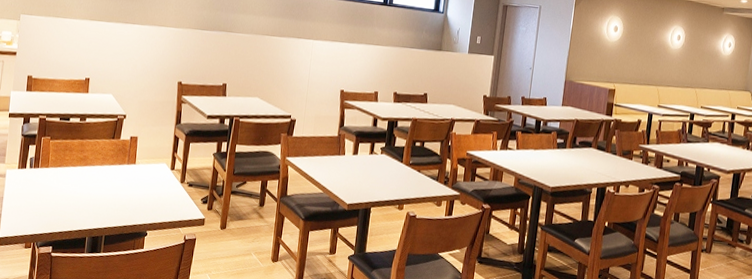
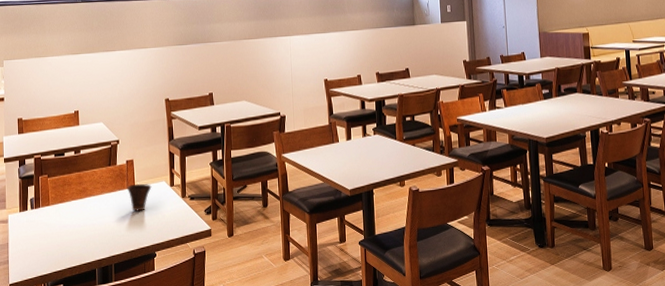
cup: none [127,161,152,189] -> present [126,183,152,211]

